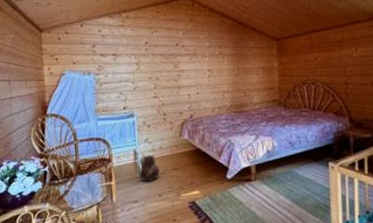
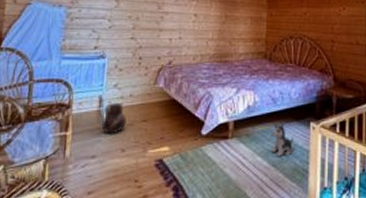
plush toy: none [292,165,313,195] -> present [270,124,293,156]

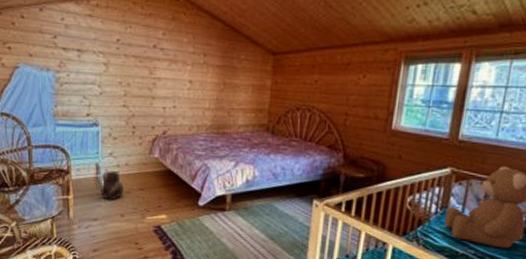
plush toy: present [270,124,293,156] -> none [269,199,294,231]

